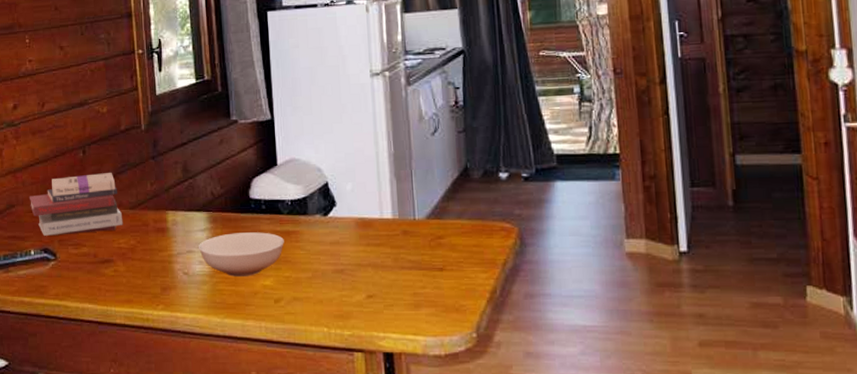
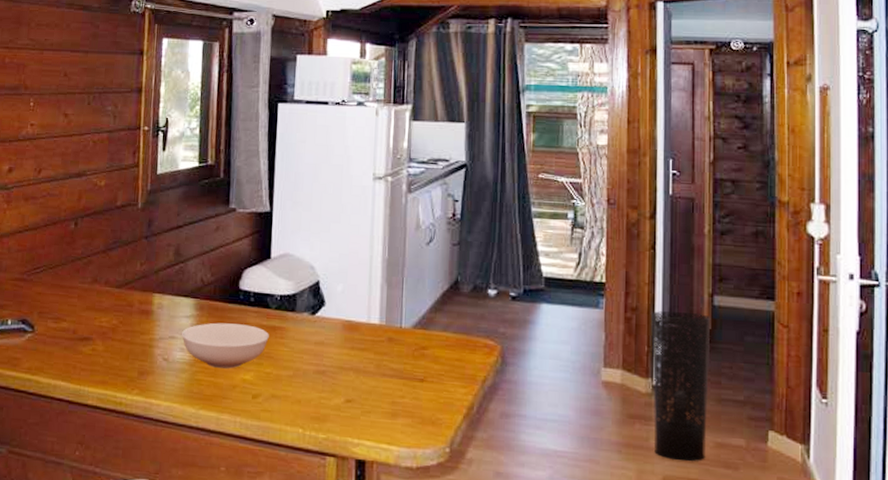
books: present [29,173,123,236] -> none [13,247,108,308]
umbrella stand: none [671,174,742,323] -> present [651,311,711,461]

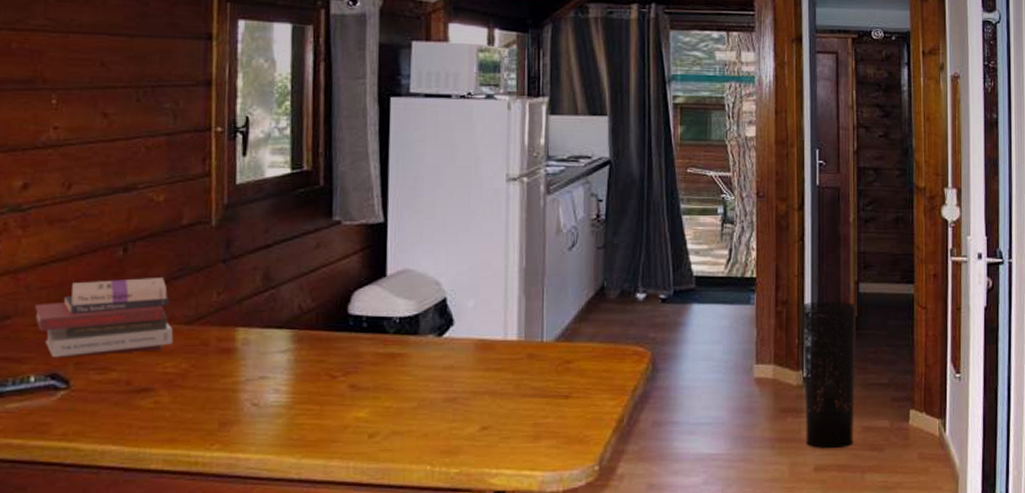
books: none [13,247,108,308] -> present [34,278,174,357]
bowl: present [181,322,269,369] -> none [274,354,387,408]

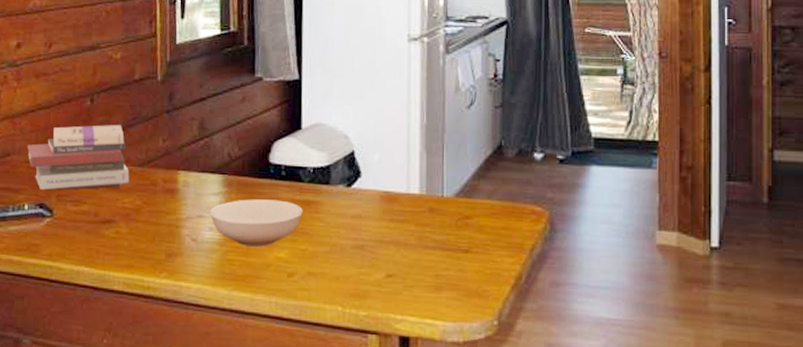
bowl: none [274,354,387,408] -> present [209,199,303,247]
umbrella stand: present [801,301,857,448] -> none [708,168,771,324]

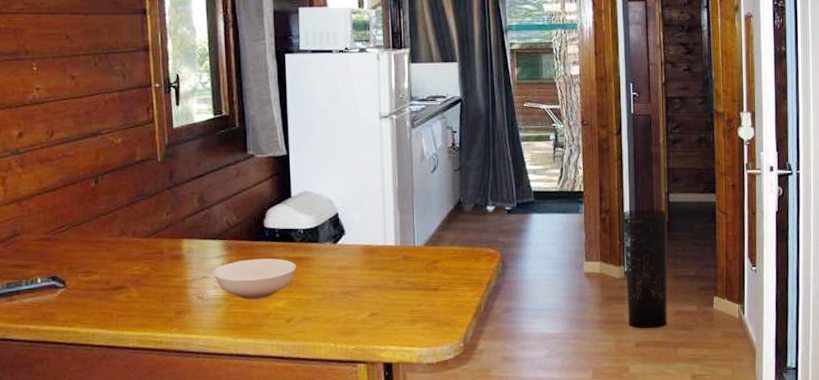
books: present [26,125,130,190] -> none [35,202,137,264]
umbrella stand: none [708,168,771,324] -> present [621,209,668,328]

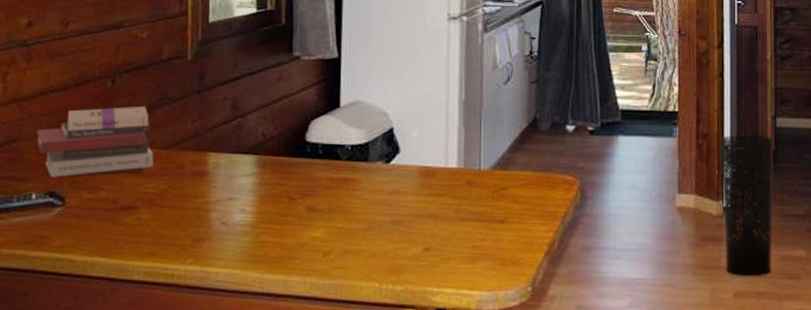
books: none [35,202,137,264] -> present [36,107,154,177]
bowl: present [213,258,296,300] -> none [241,179,340,227]

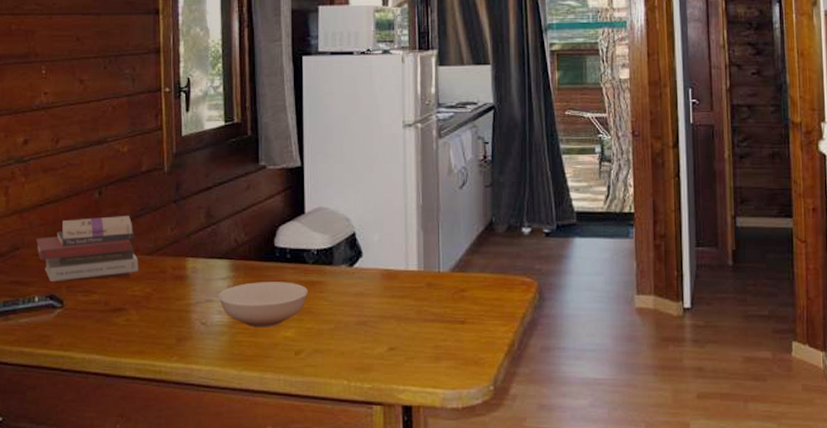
bowl: none [241,179,340,227] -> present [218,282,308,327]
umbrella stand: present [721,134,774,276] -> none [679,235,736,377]

